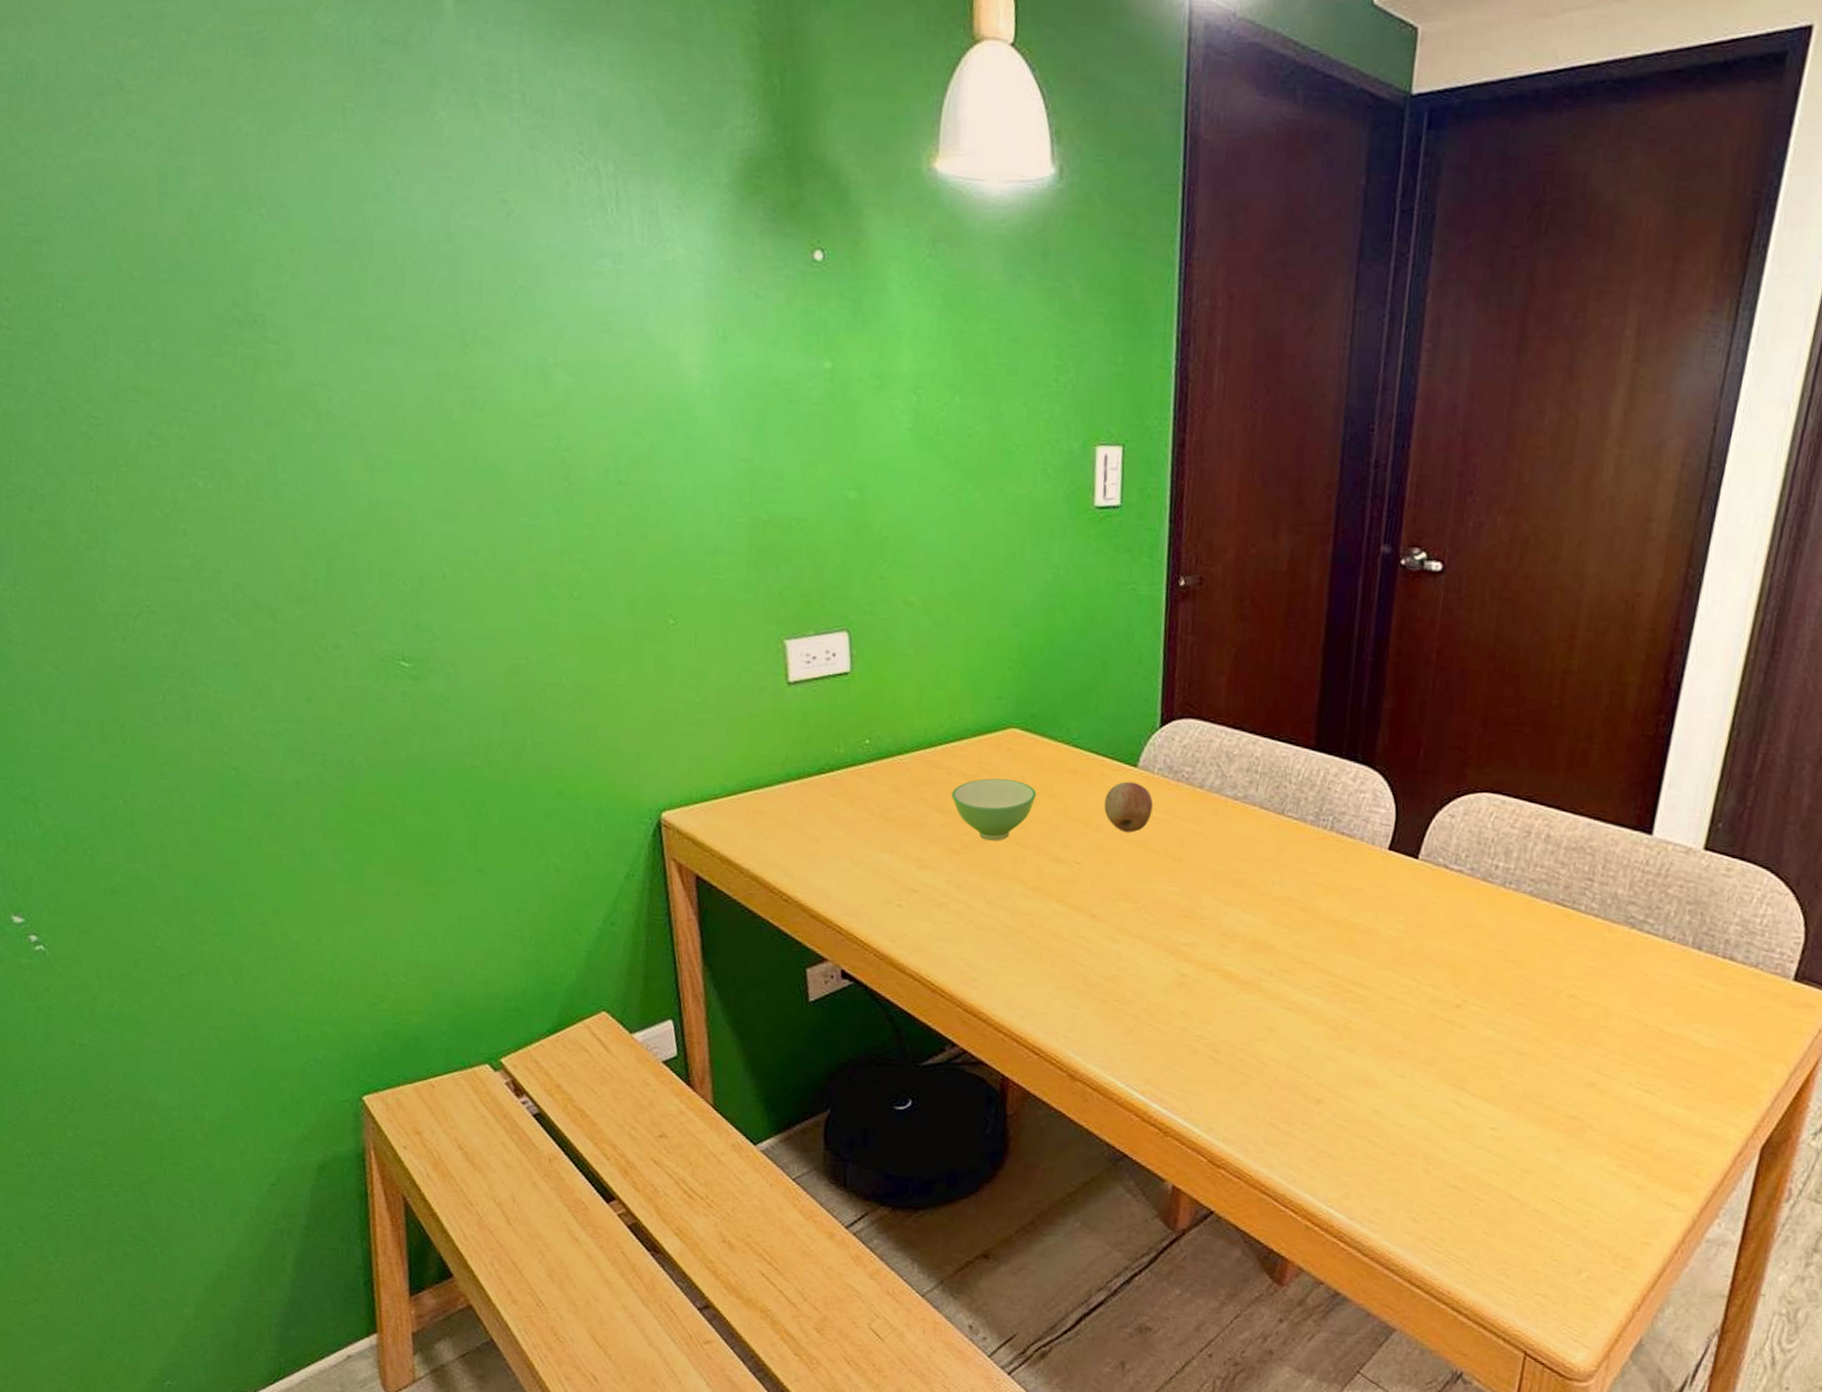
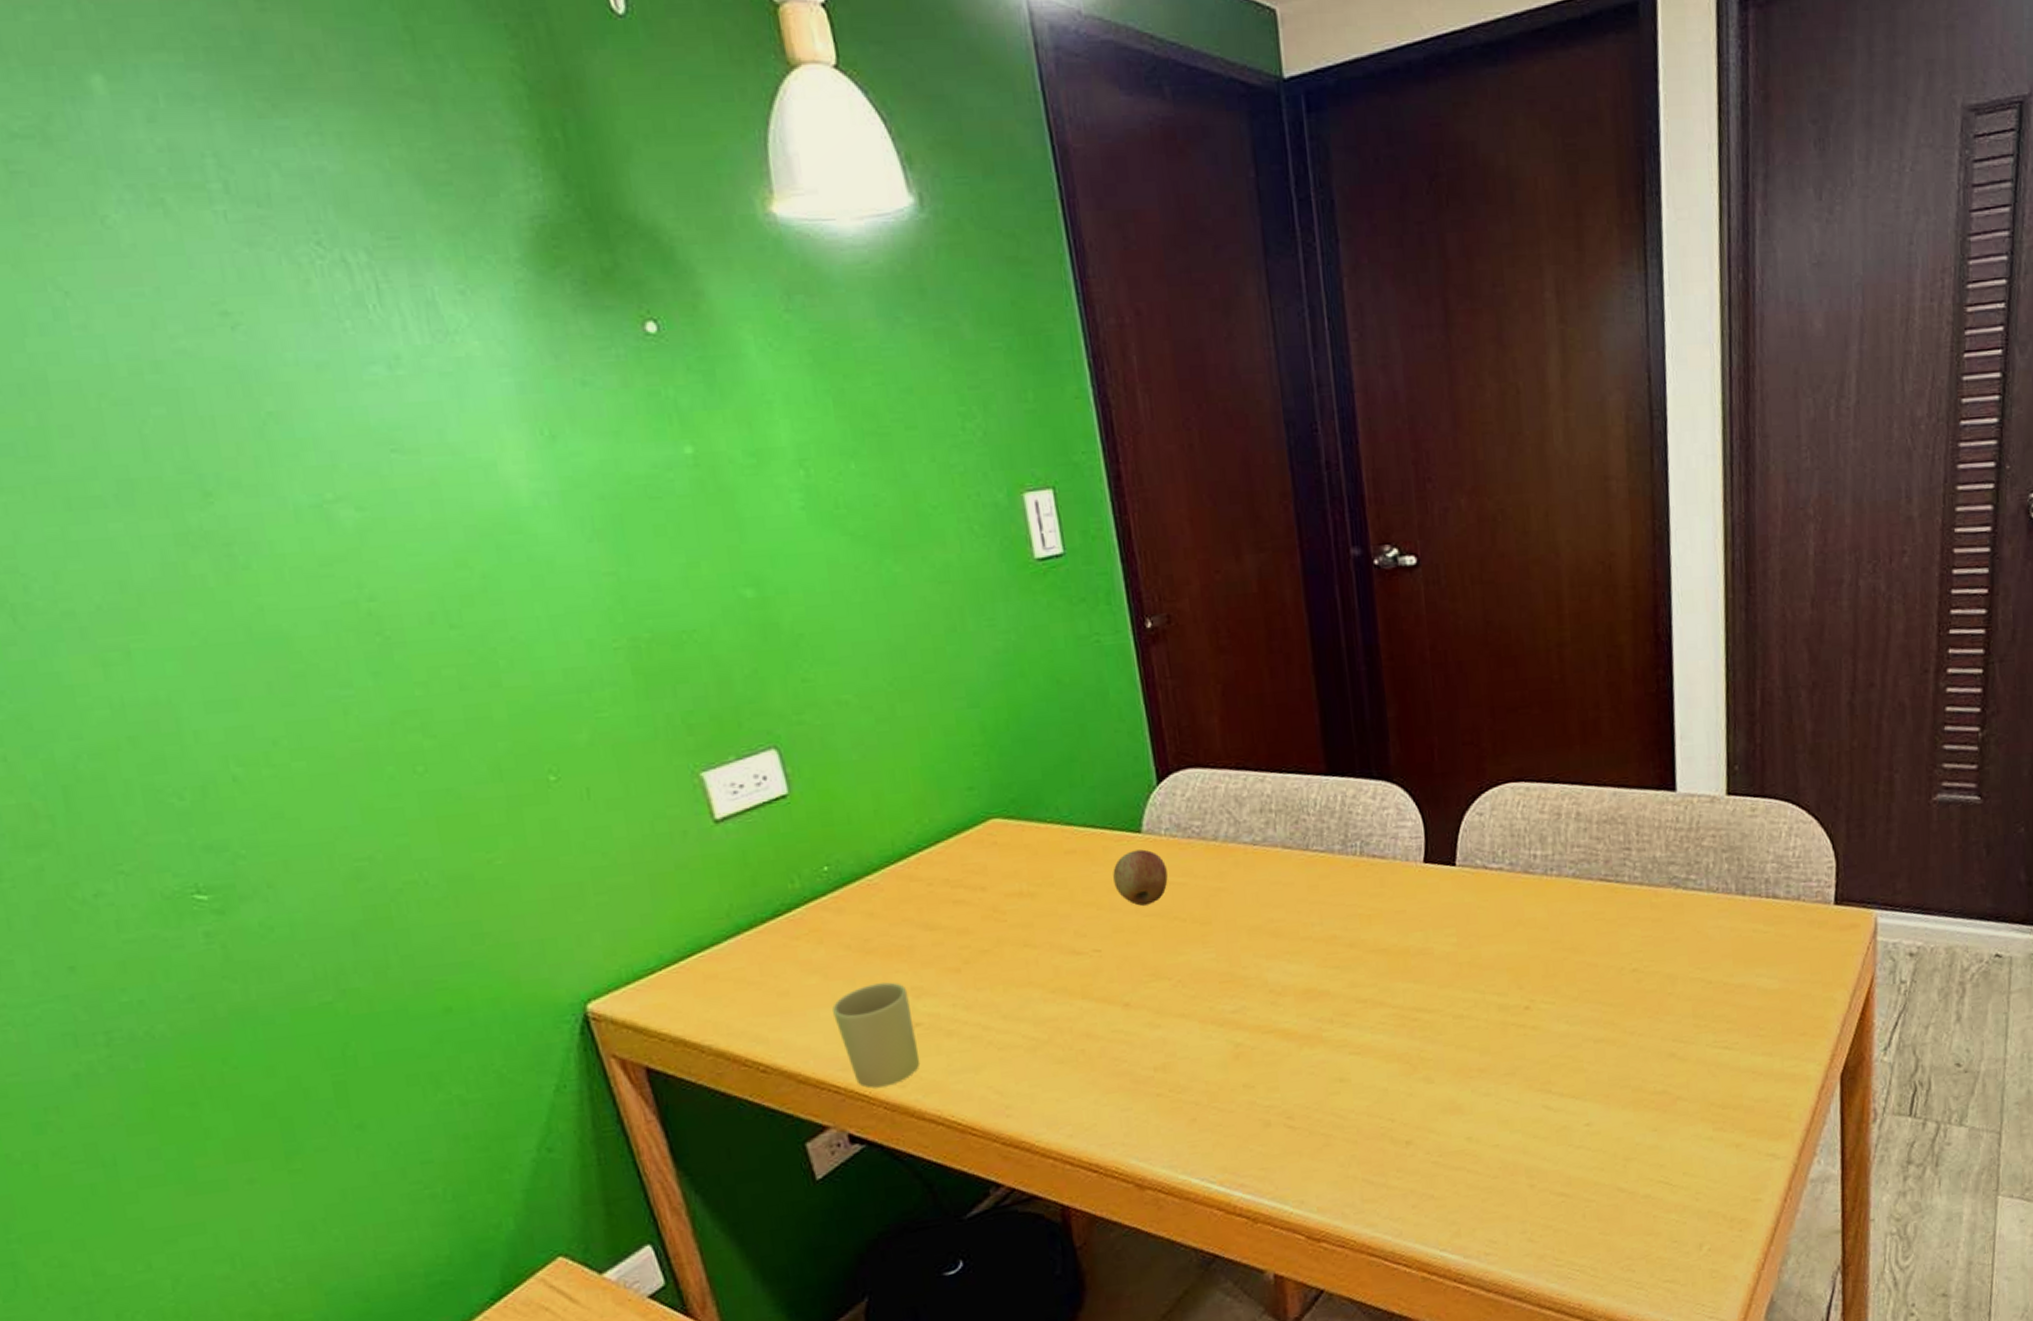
mug: none [849,848,913,938] -> present [832,982,920,1089]
bowl: present [952,778,1037,841] -> none [937,875,1036,949]

